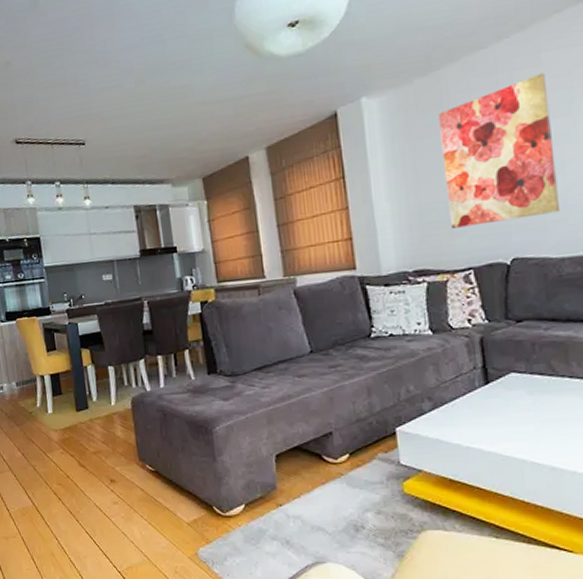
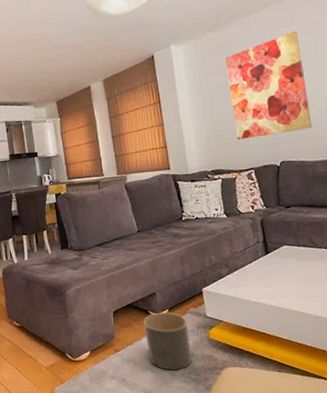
planter: none [315,457,380,532] -> present [143,312,192,371]

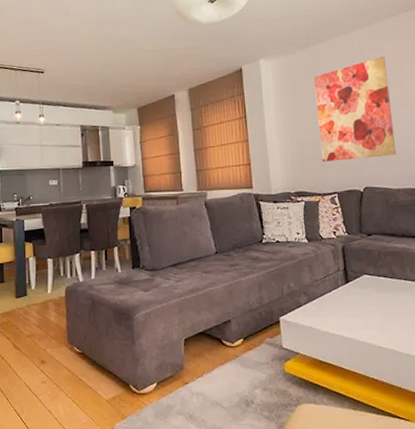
planter: present [143,312,192,371] -> none [216,342,266,406]

